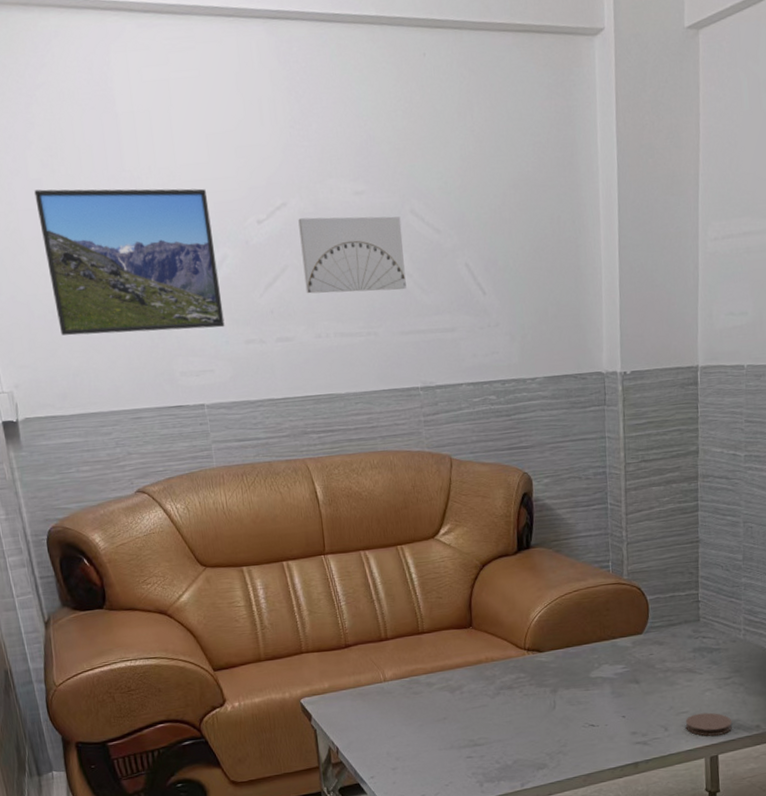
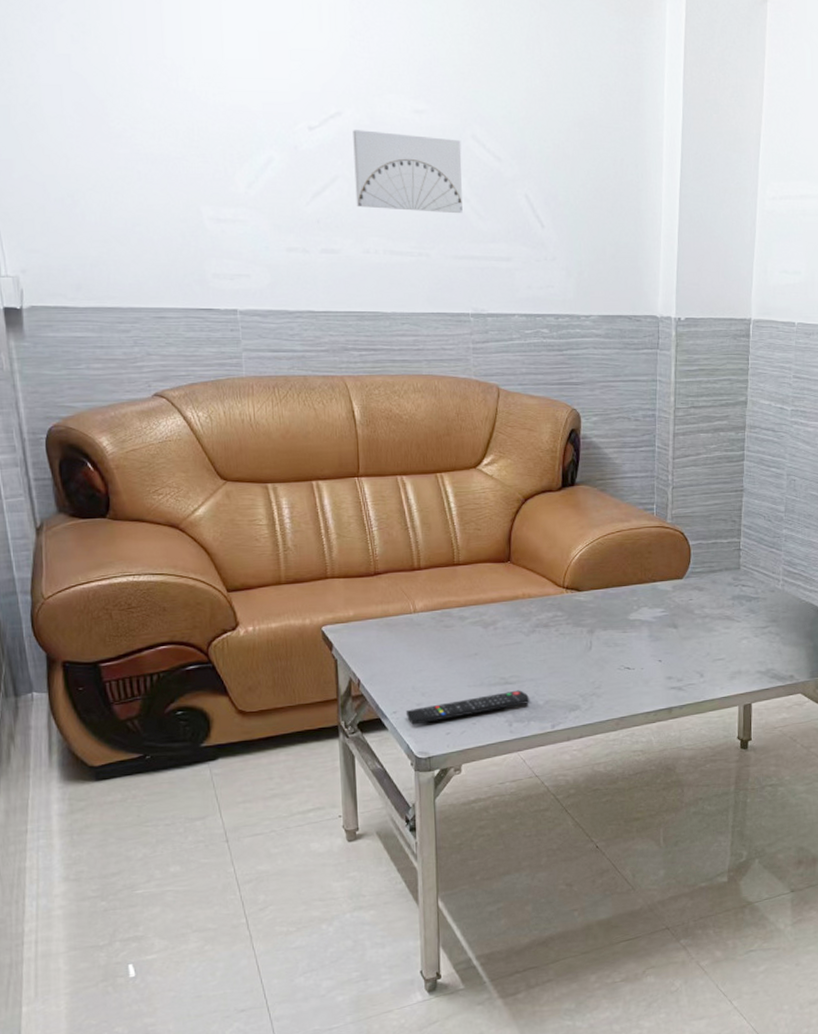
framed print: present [34,188,225,336] -> none [61,66,266,232]
remote control: none [382,751,499,789] -> present [405,690,530,725]
coaster: present [685,712,733,736] -> none [721,660,767,684]

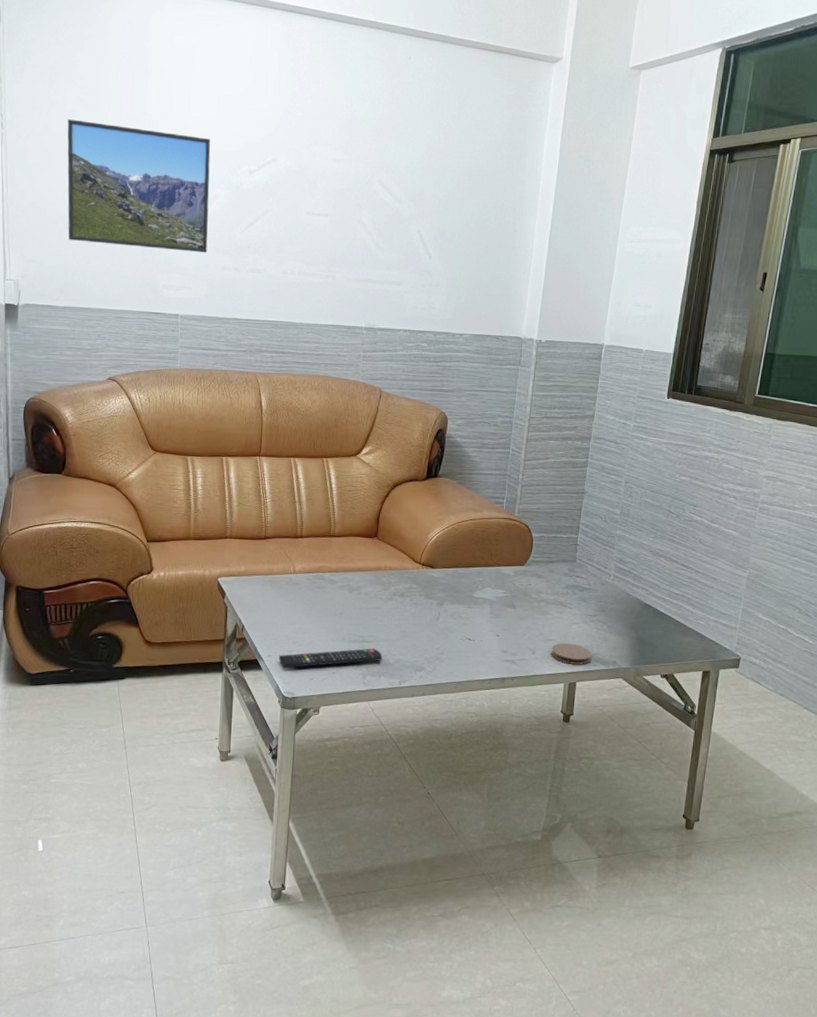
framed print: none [61,66,266,232] -> present [67,119,211,253]
wall art: present [353,130,463,214] -> none [280,174,370,245]
coaster: none [721,660,767,684] -> present [551,643,593,665]

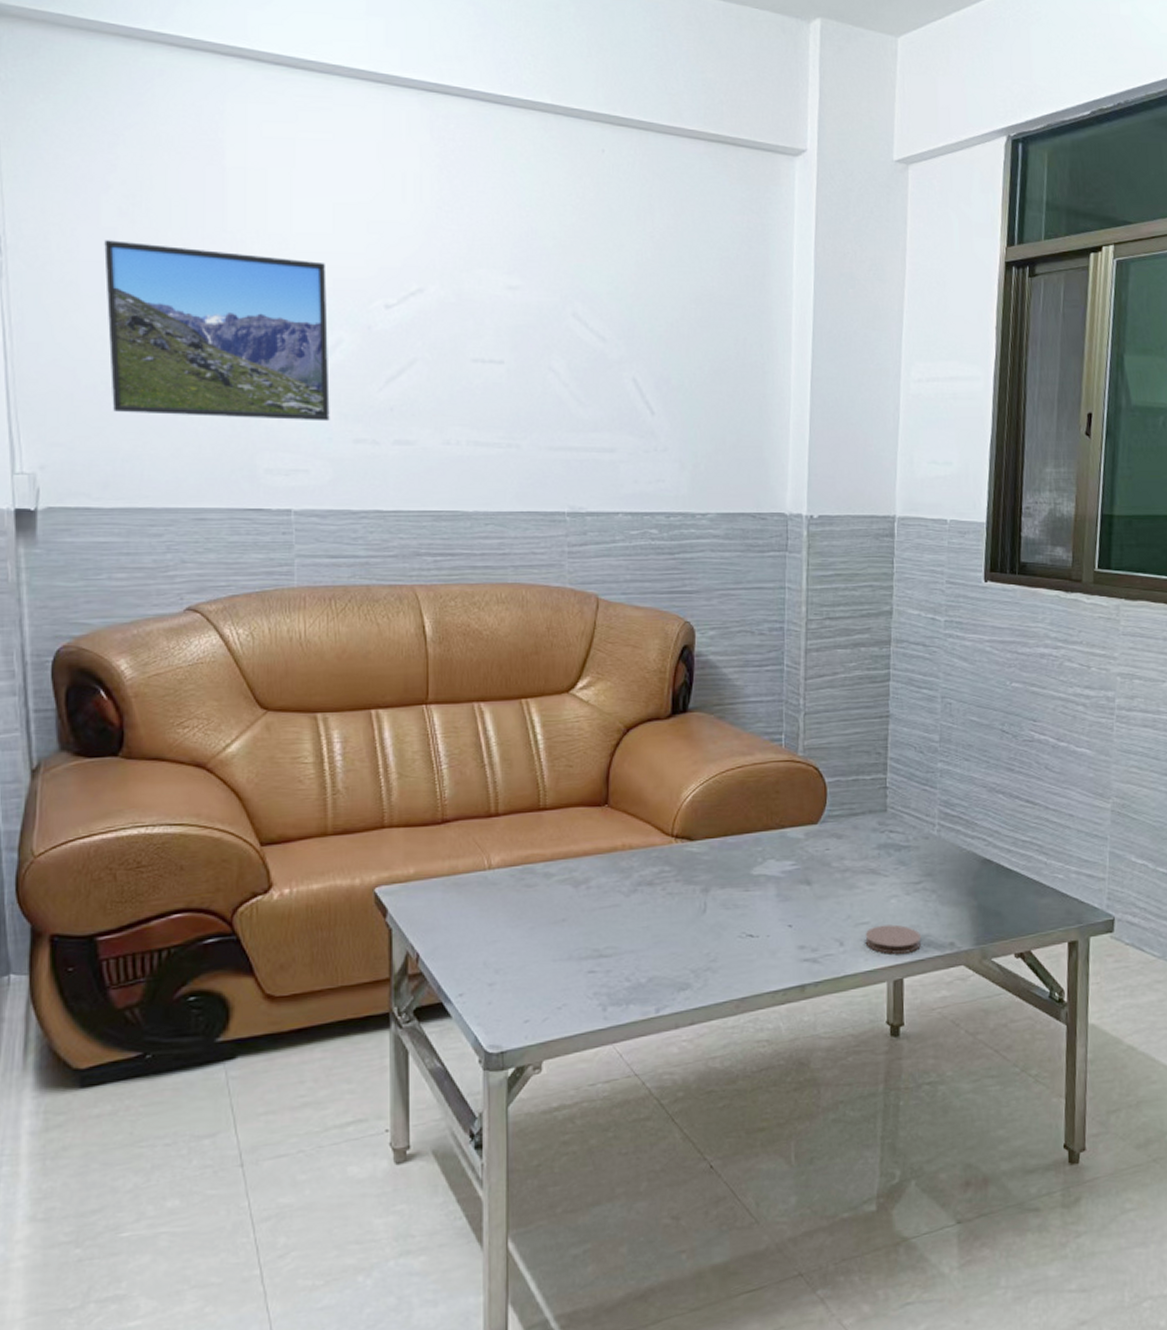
remote control: present [278,648,383,669] -> none [474,964,630,1011]

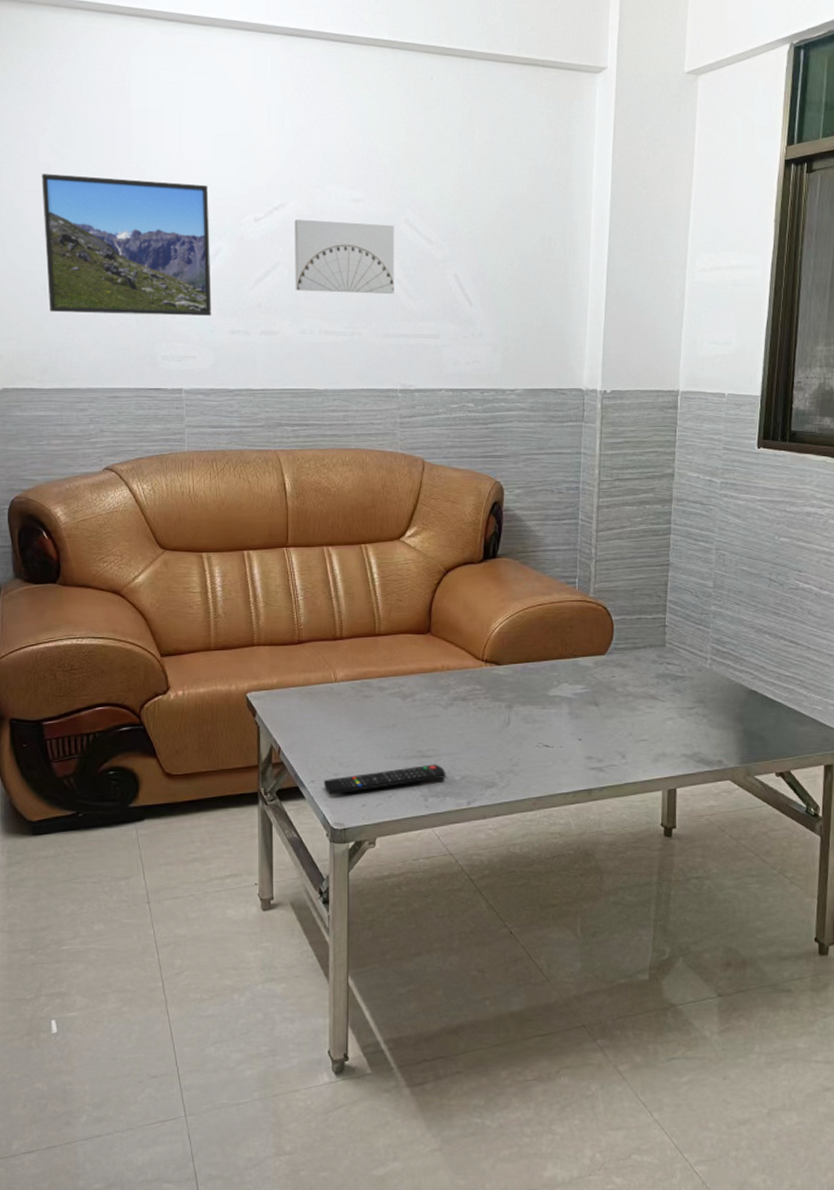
wall art: none [436,308,561,400] -> present [294,219,395,295]
remote control: none [474,964,630,1011] -> present [323,764,446,795]
coaster: present [865,924,922,954] -> none [644,742,693,767]

